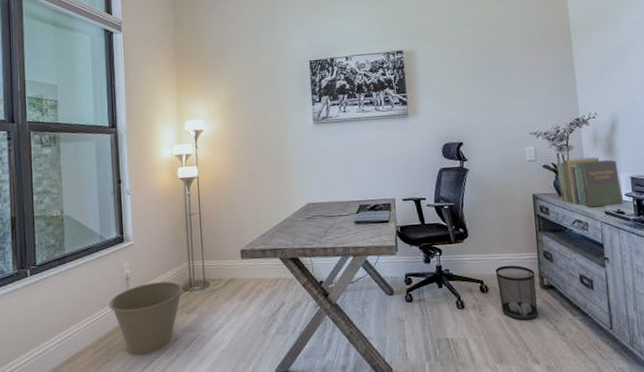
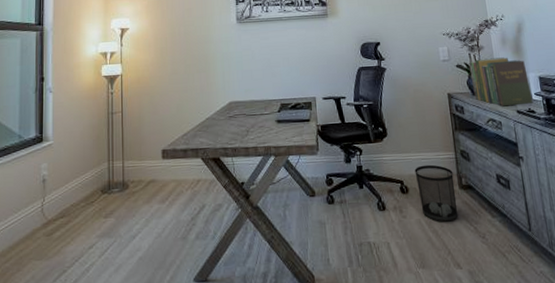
basket: present [109,281,182,356] -> none [23,183,100,265]

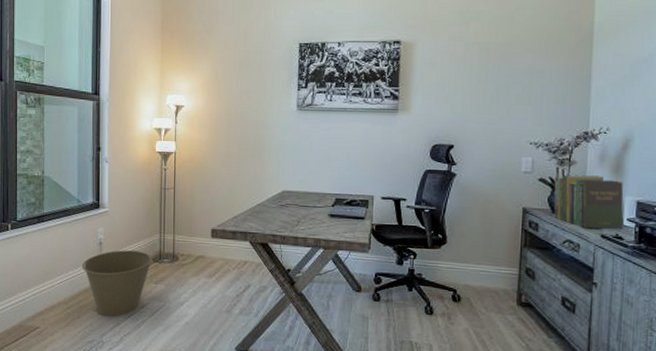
basket: none [23,183,100,265] -> present [82,250,152,317]
waste bin: present [414,164,458,222] -> none [470,277,513,335]

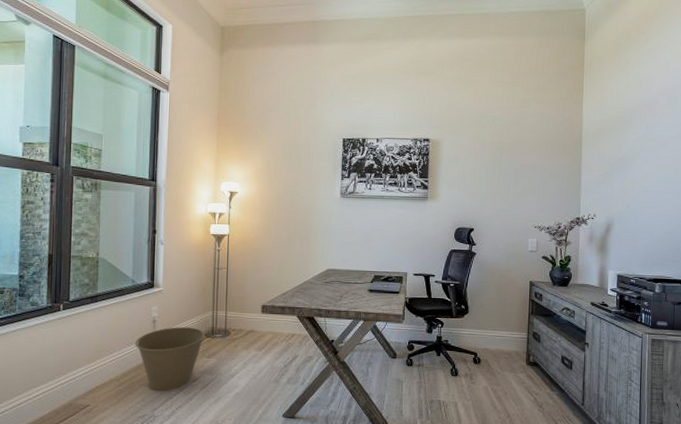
books: present [554,175,624,230] -> none [554,253,608,298]

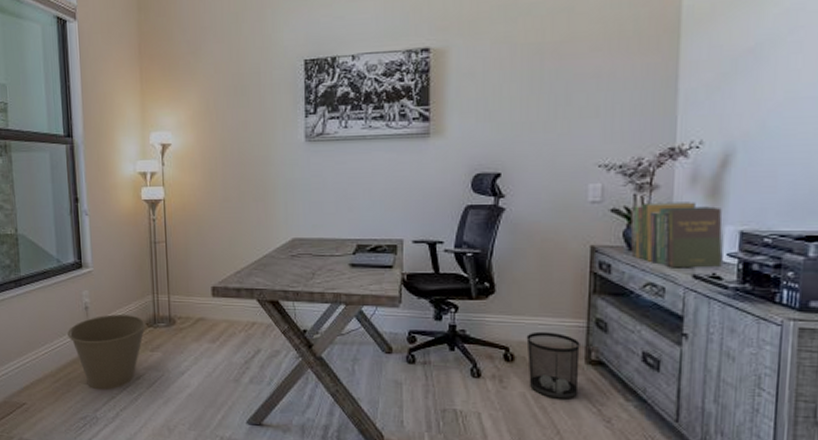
waste bin: none [488,341,523,391] -> present [526,331,580,400]
books: none [554,253,608,298] -> present [630,202,723,268]

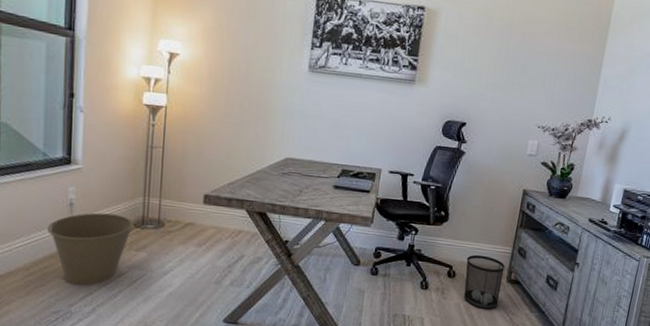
books: present [630,202,723,268] -> none [550,160,615,215]

